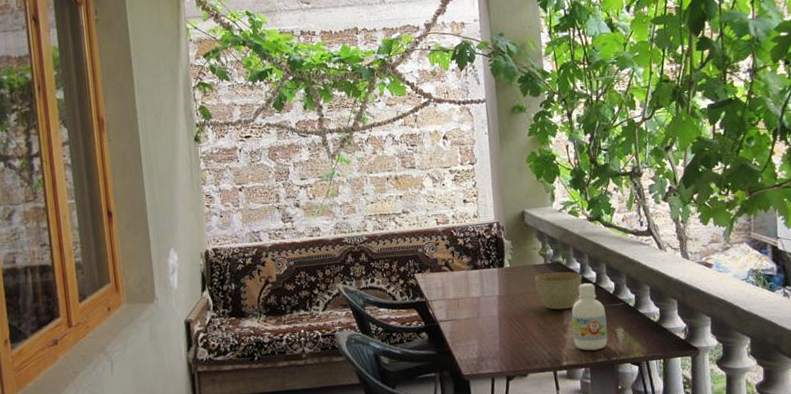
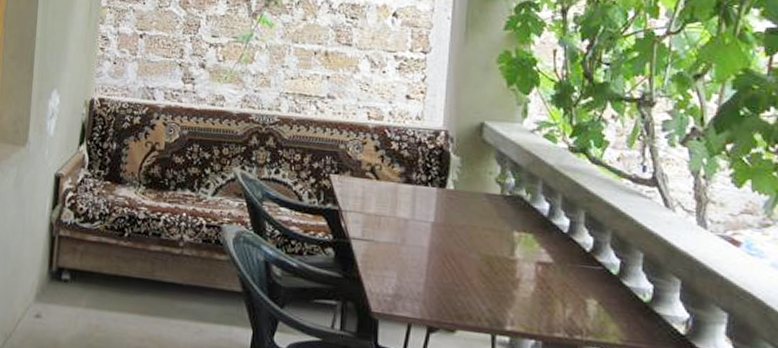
planter bowl: present [535,272,582,310] -> none [485,207,549,259]
bottle: present [571,283,608,351] -> none [525,230,576,321]

